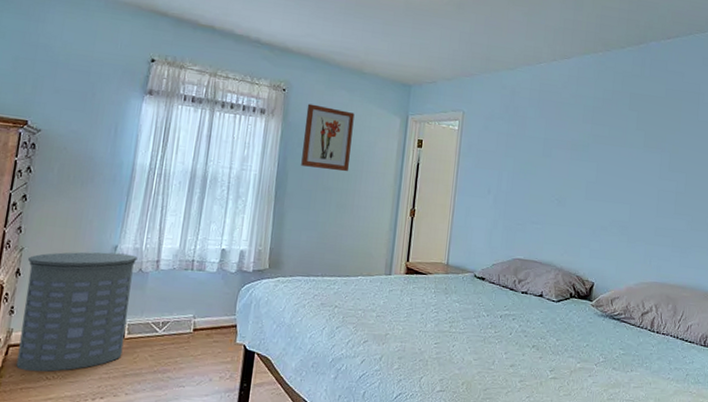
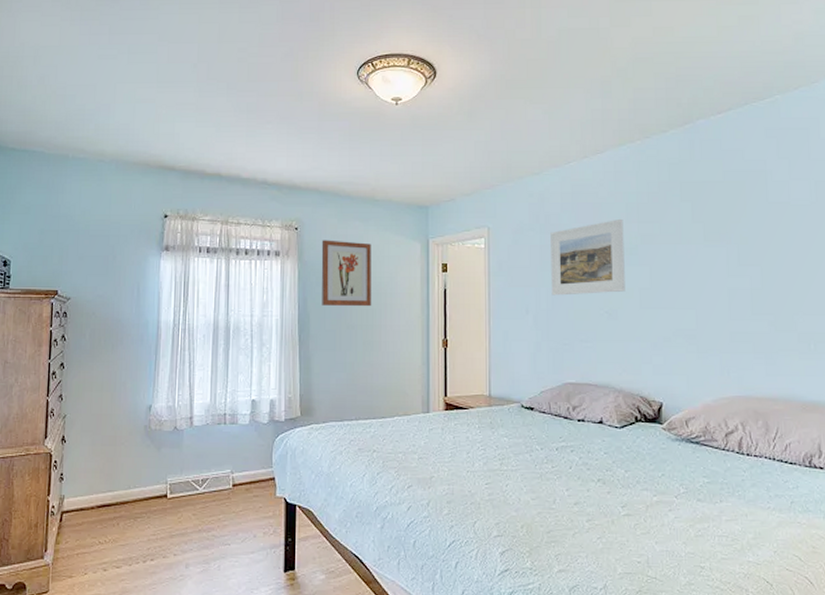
laundry hamper: present [16,252,138,372] -> none [70,413,171,537]
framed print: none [512,118,580,183] -> present [550,219,625,296]

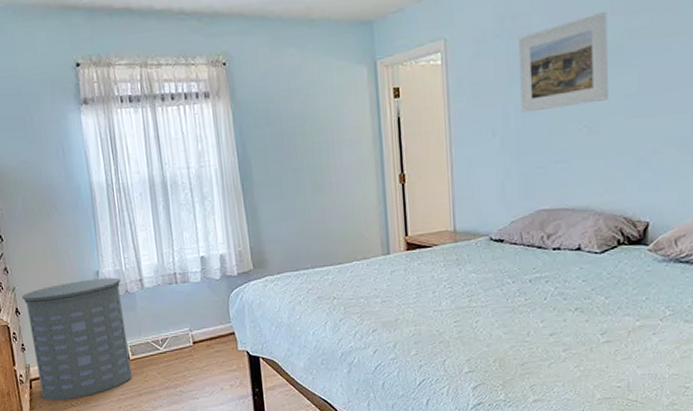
laundry hamper: none [70,413,171,537] -> present [21,277,132,401]
wall art: present [321,240,371,307] -> none [254,72,317,149]

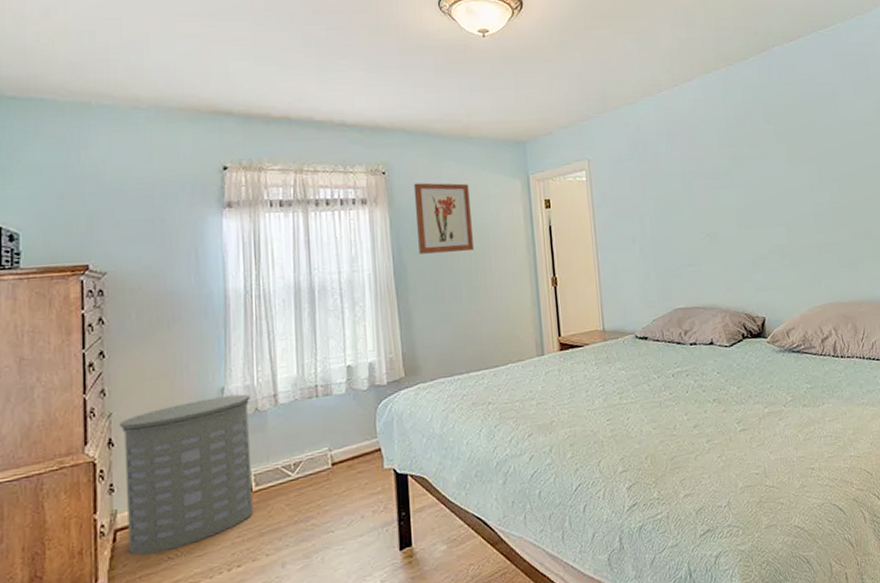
wall art: none [254,72,317,149] -> present [413,182,473,254]
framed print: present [519,12,608,113] -> none [649,144,723,224]

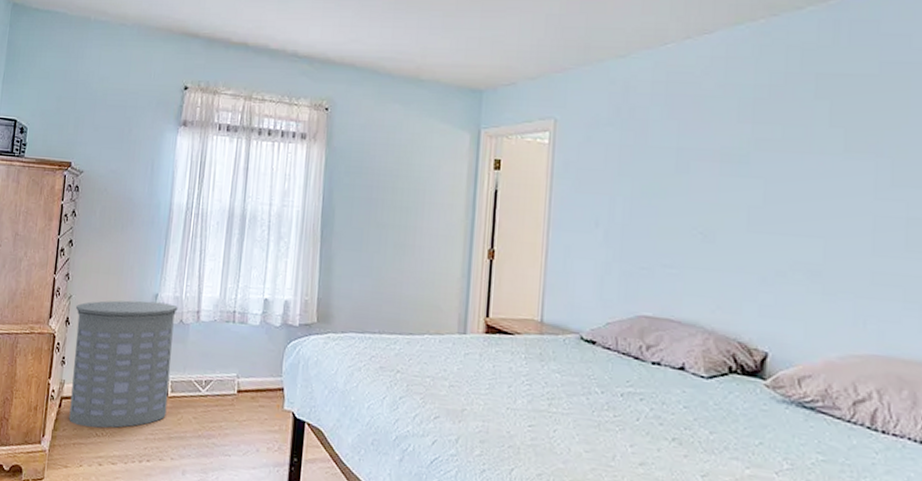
wall art: present [413,182,473,254] -> none [349,123,412,205]

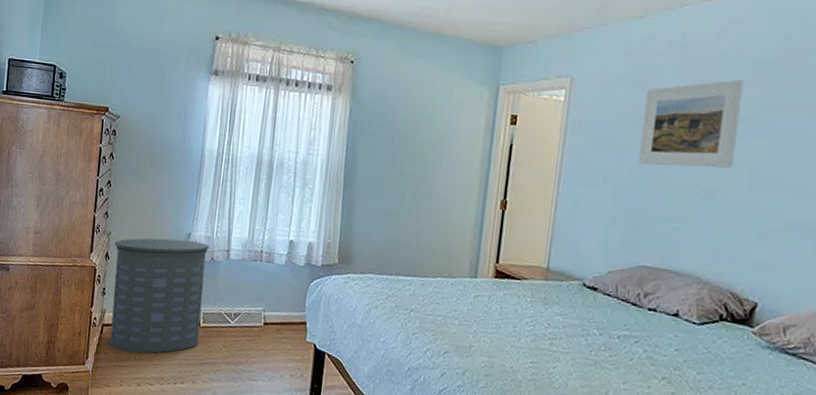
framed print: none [630,117,733,210] -> present [638,80,744,168]

